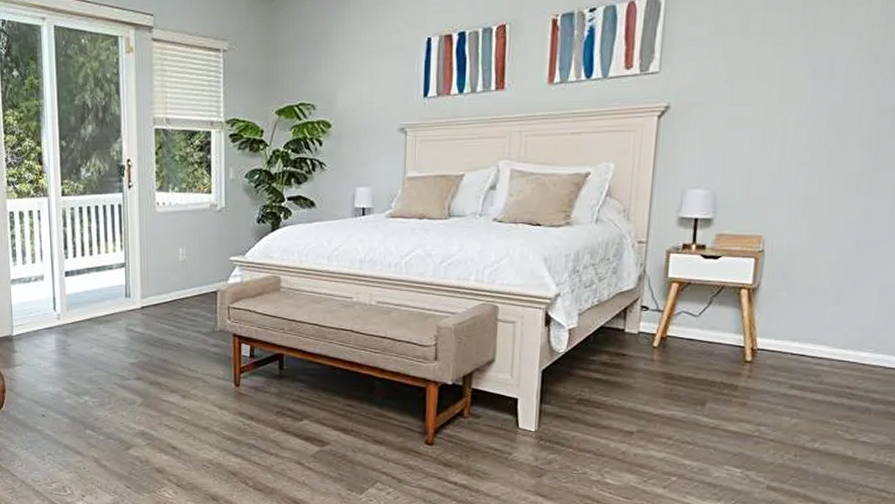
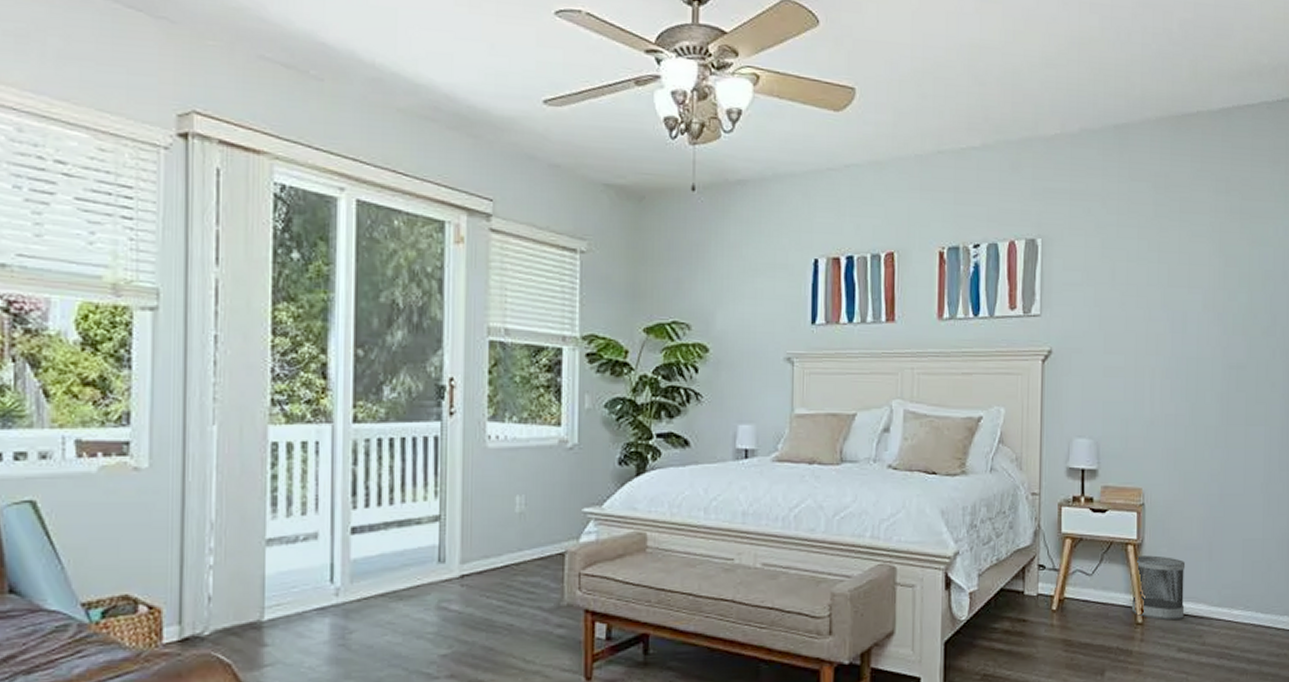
wastebasket: none [739,299,808,360] -> present [1131,555,1186,621]

